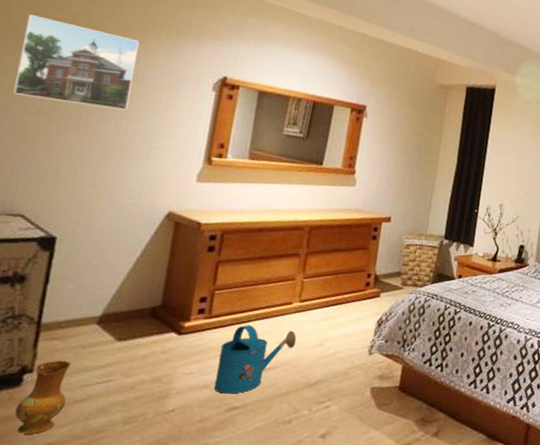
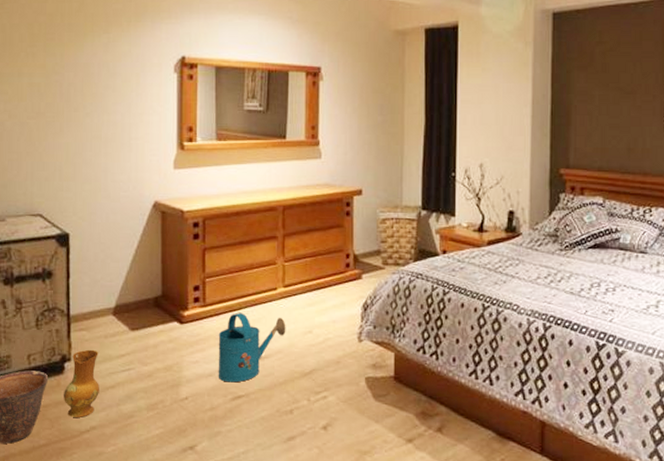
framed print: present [12,14,140,110] -> none [15,22,106,104]

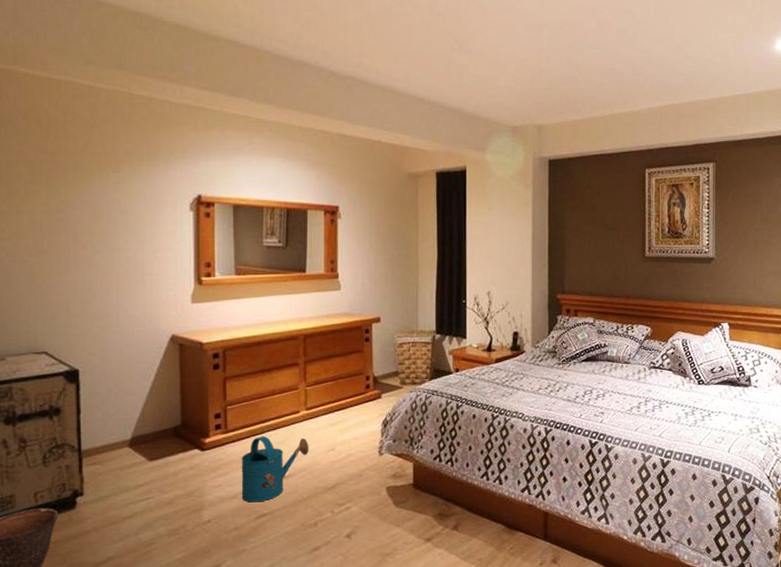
ceramic jug: present [64,349,99,418] -> none [76,482,116,550]

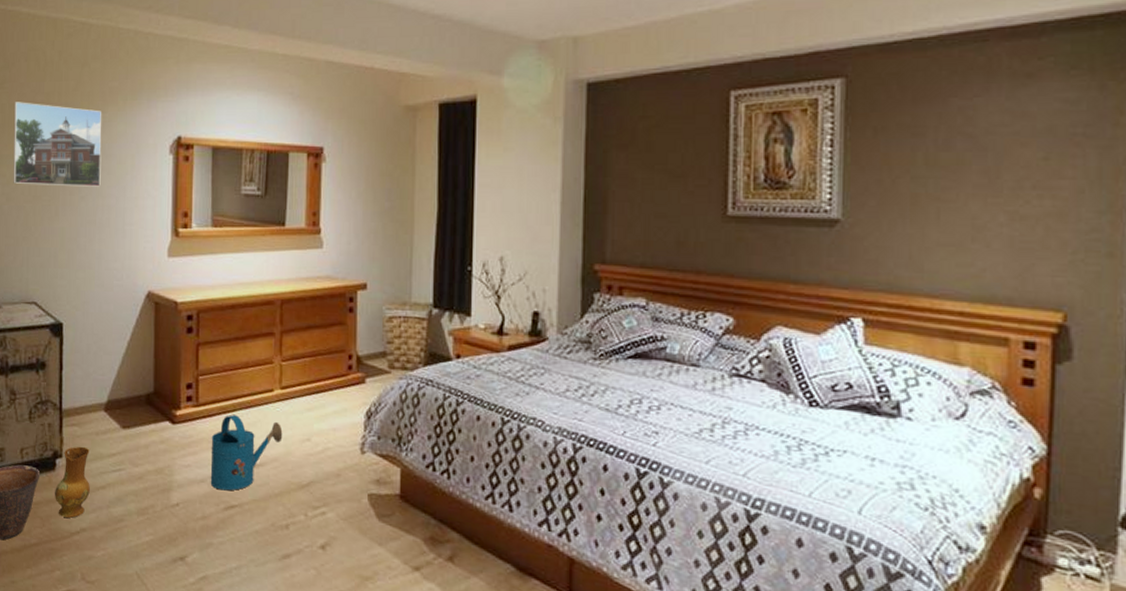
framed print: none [12,159,117,241] -> present [13,102,102,187]
ceramic jug: none [76,482,116,550] -> present [55,446,90,518]

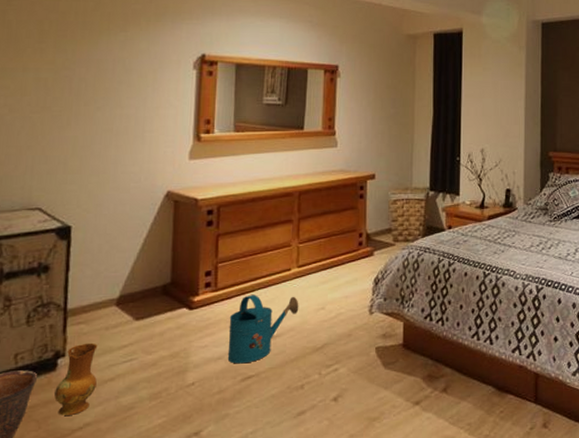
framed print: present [13,102,102,187] -> none [18,18,124,98]

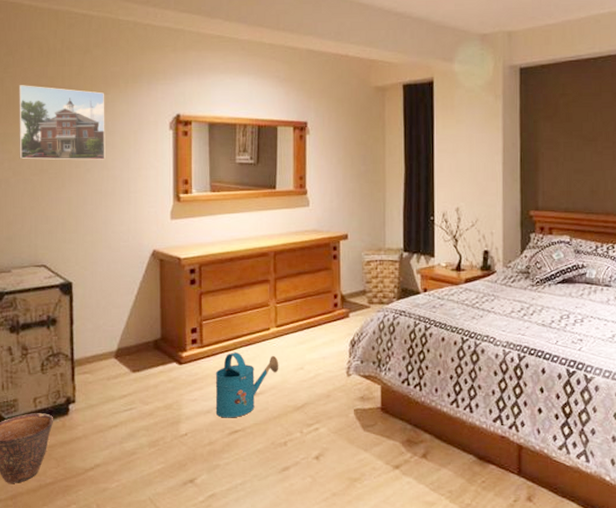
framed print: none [18,18,124,98] -> present [18,85,105,160]
ceramic jug: present [54,342,98,416] -> none [69,391,103,456]

